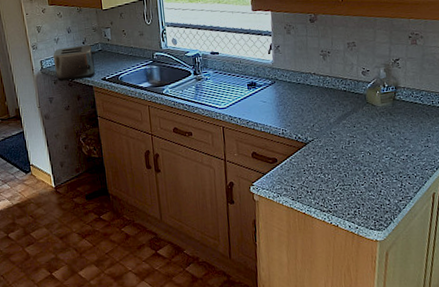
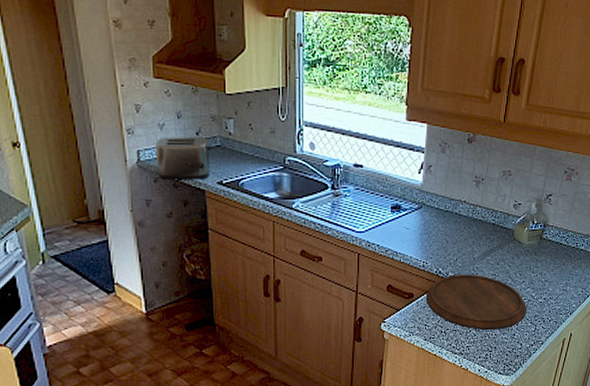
cutting board: none [289,137,390,189] -> present [426,273,526,331]

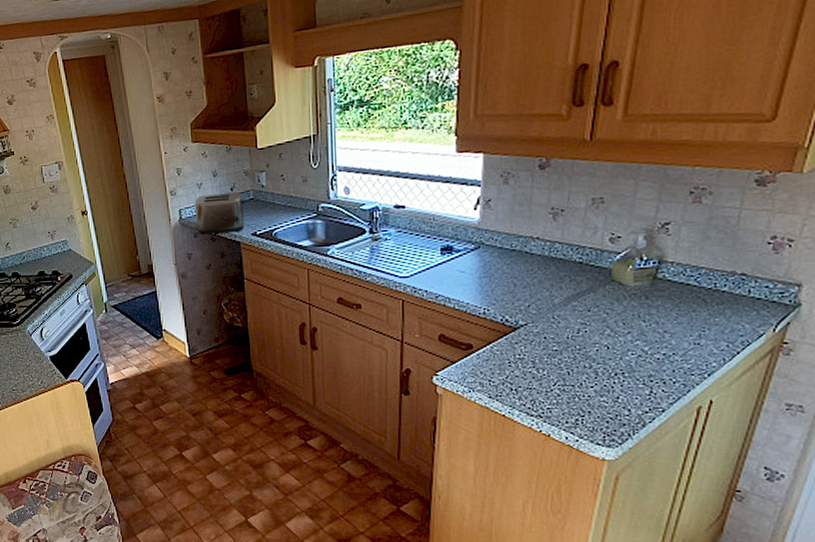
cutting board: present [426,273,526,331] -> none [490,322,635,391]

